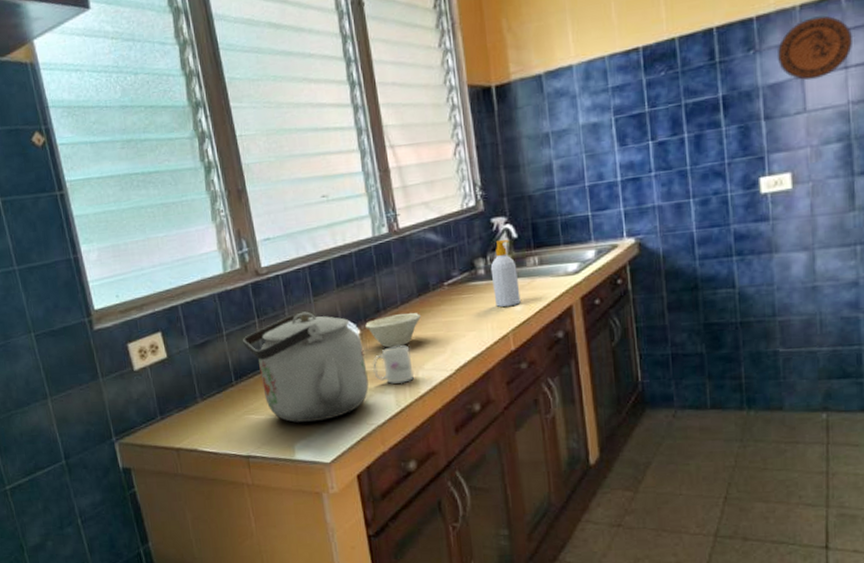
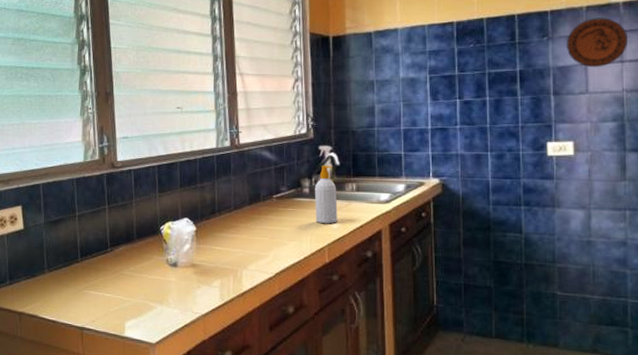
kettle: present [243,311,369,423] -> none [92,204,198,304]
bowl: present [365,312,422,348] -> none [201,217,251,247]
mug: present [372,345,415,385] -> none [202,245,239,280]

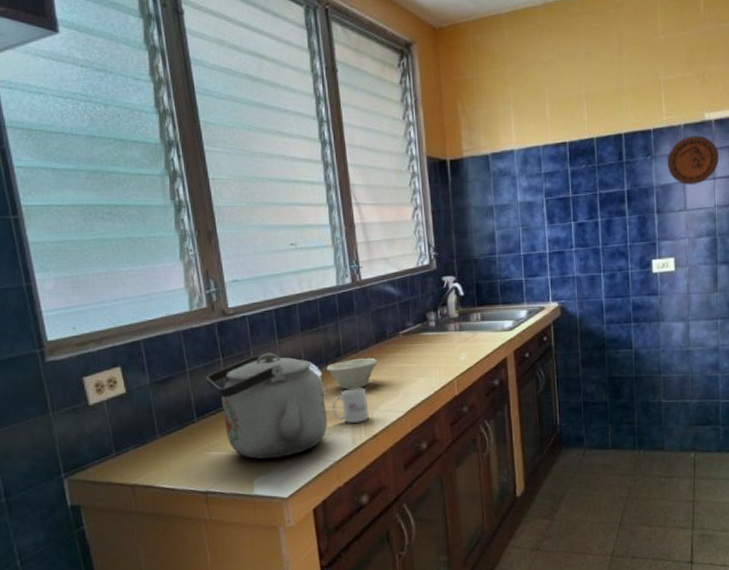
kettle: none [92,204,198,304] -> present [206,352,327,459]
bowl: none [201,217,251,247] -> present [327,357,378,390]
mug: none [202,245,239,280] -> present [331,388,370,424]
soap bottle: present [314,165,338,224] -> none [440,296,465,357]

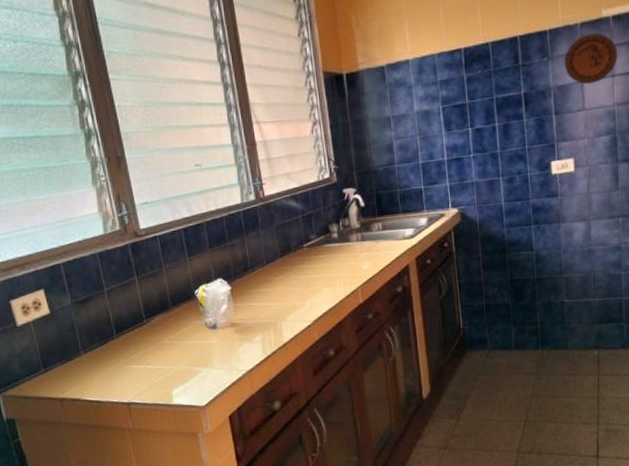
kettle: present [206,352,327,459] -> none [123,270,239,371]
bowl: present [327,357,378,390] -> none [235,270,285,302]
mug: present [331,388,370,424] -> none [241,300,279,335]

